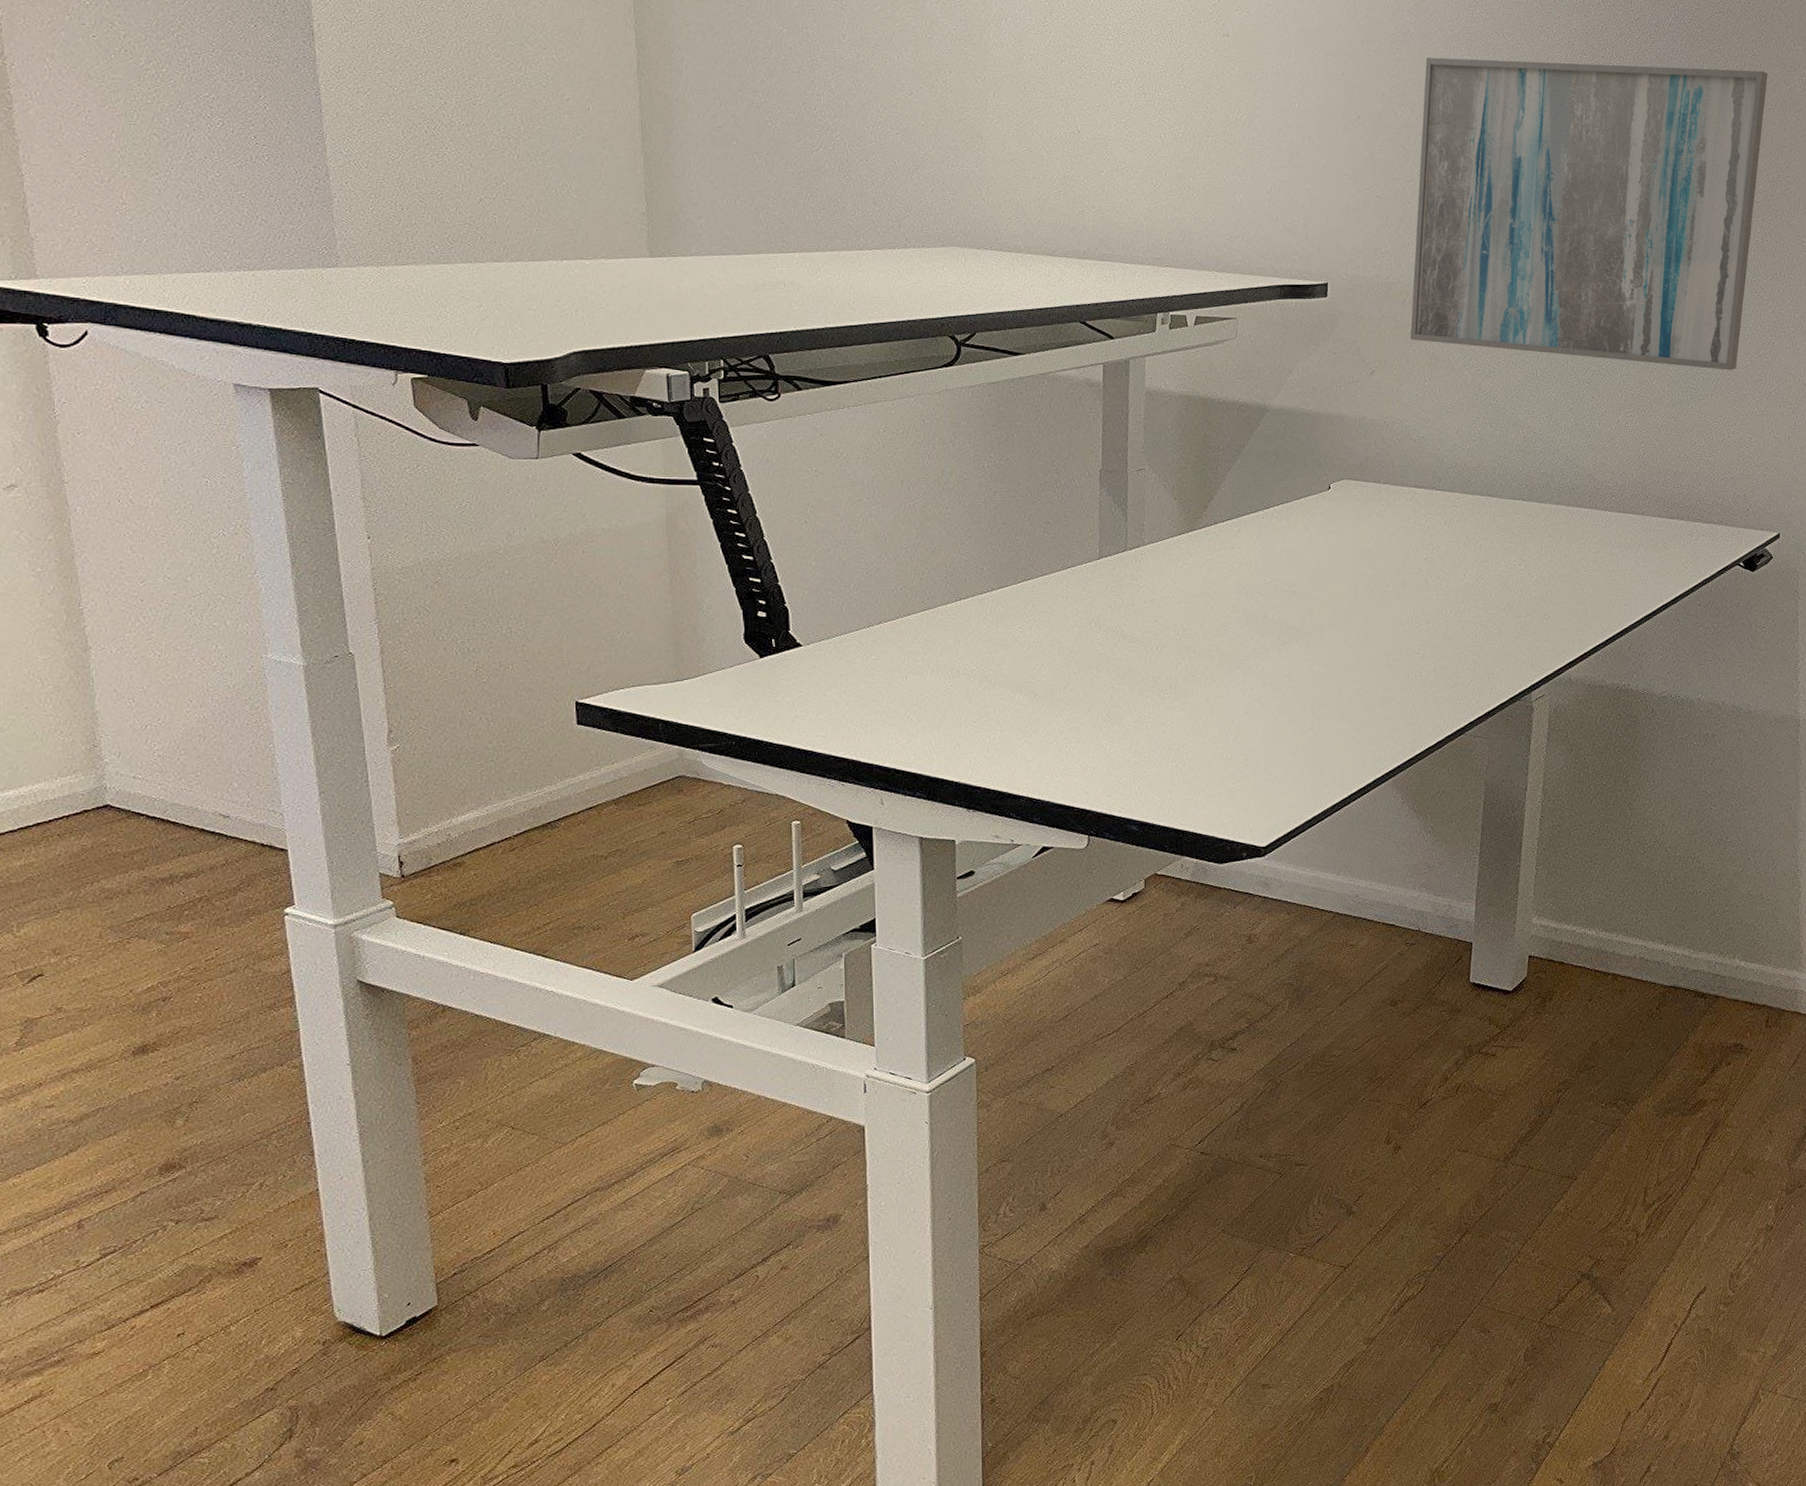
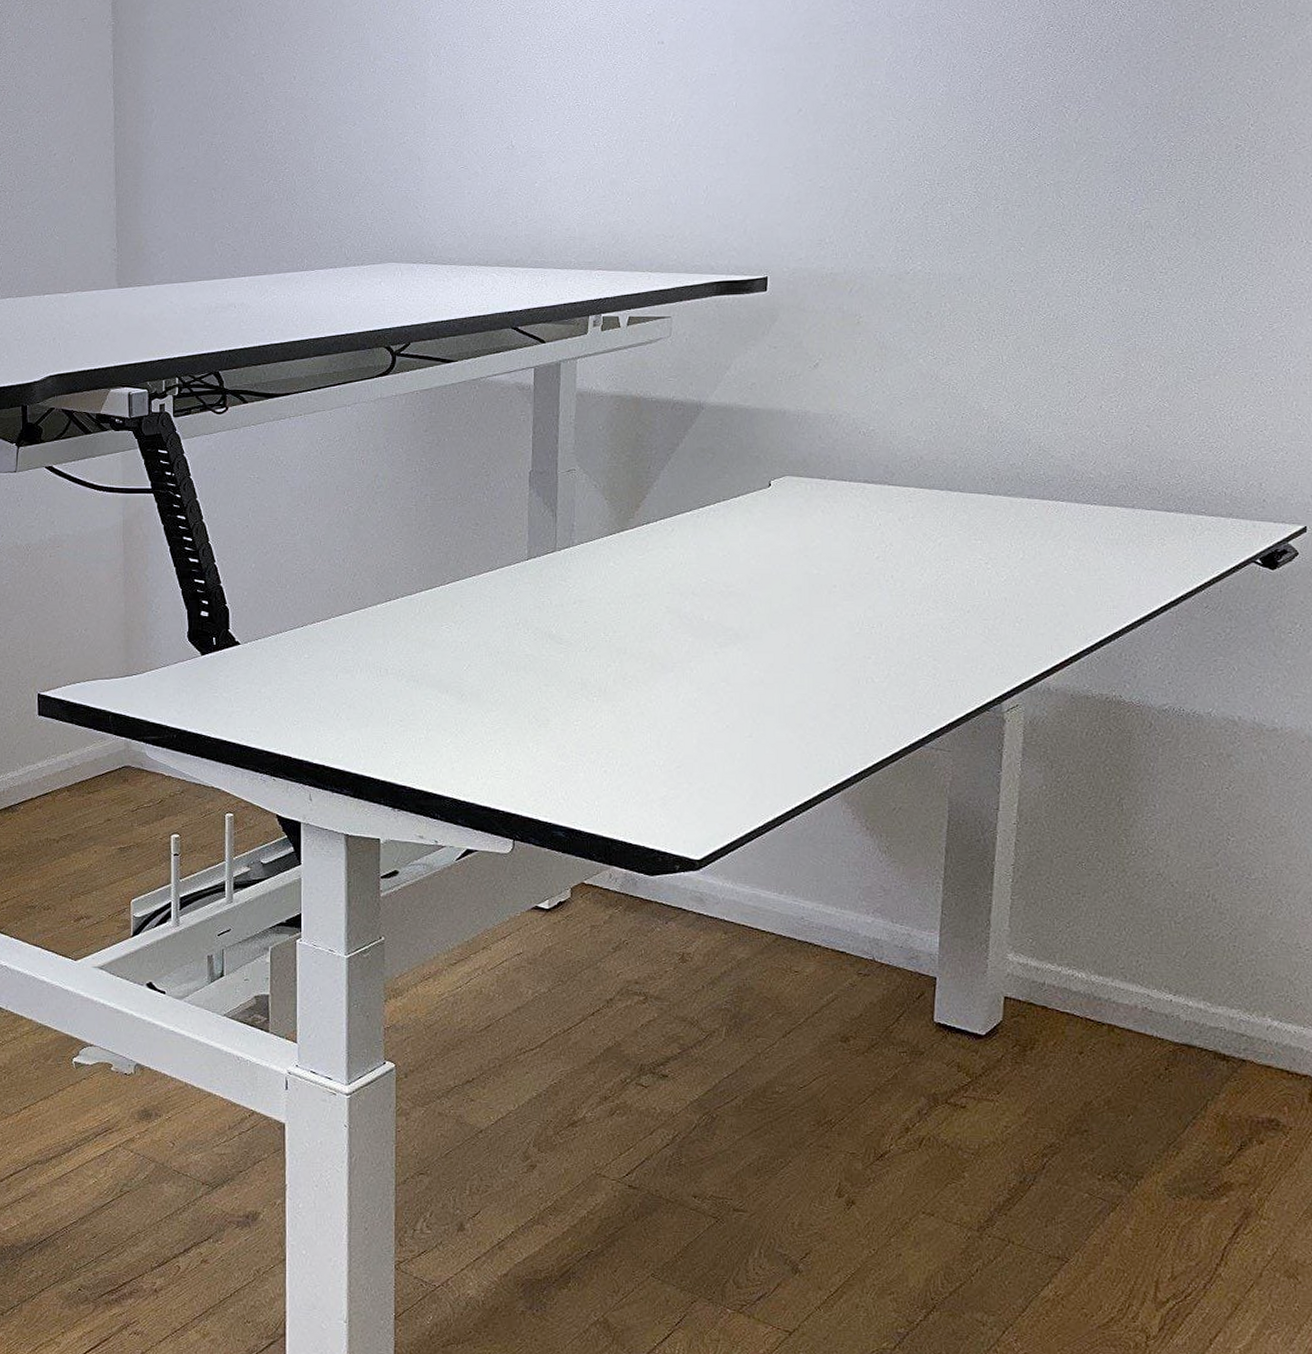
wall art: present [1410,57,1768,370] -> none [858,24,1273,347]

